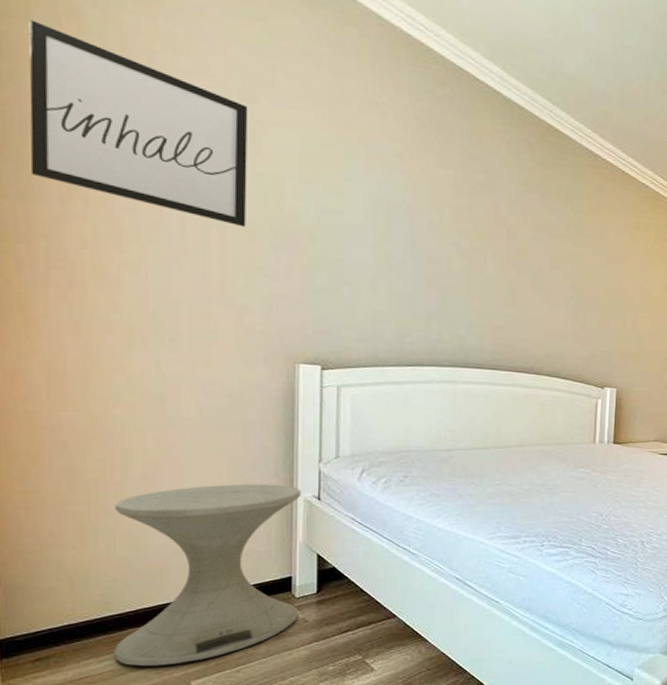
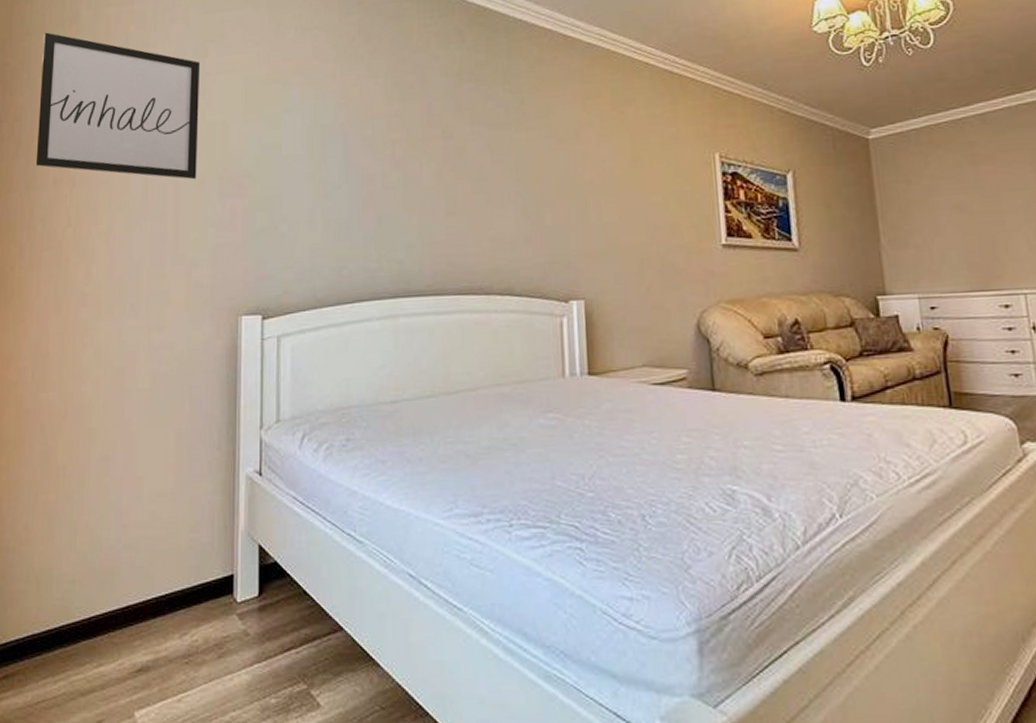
side table: present [114,483,302,667] -> none [68,459,244,690]

